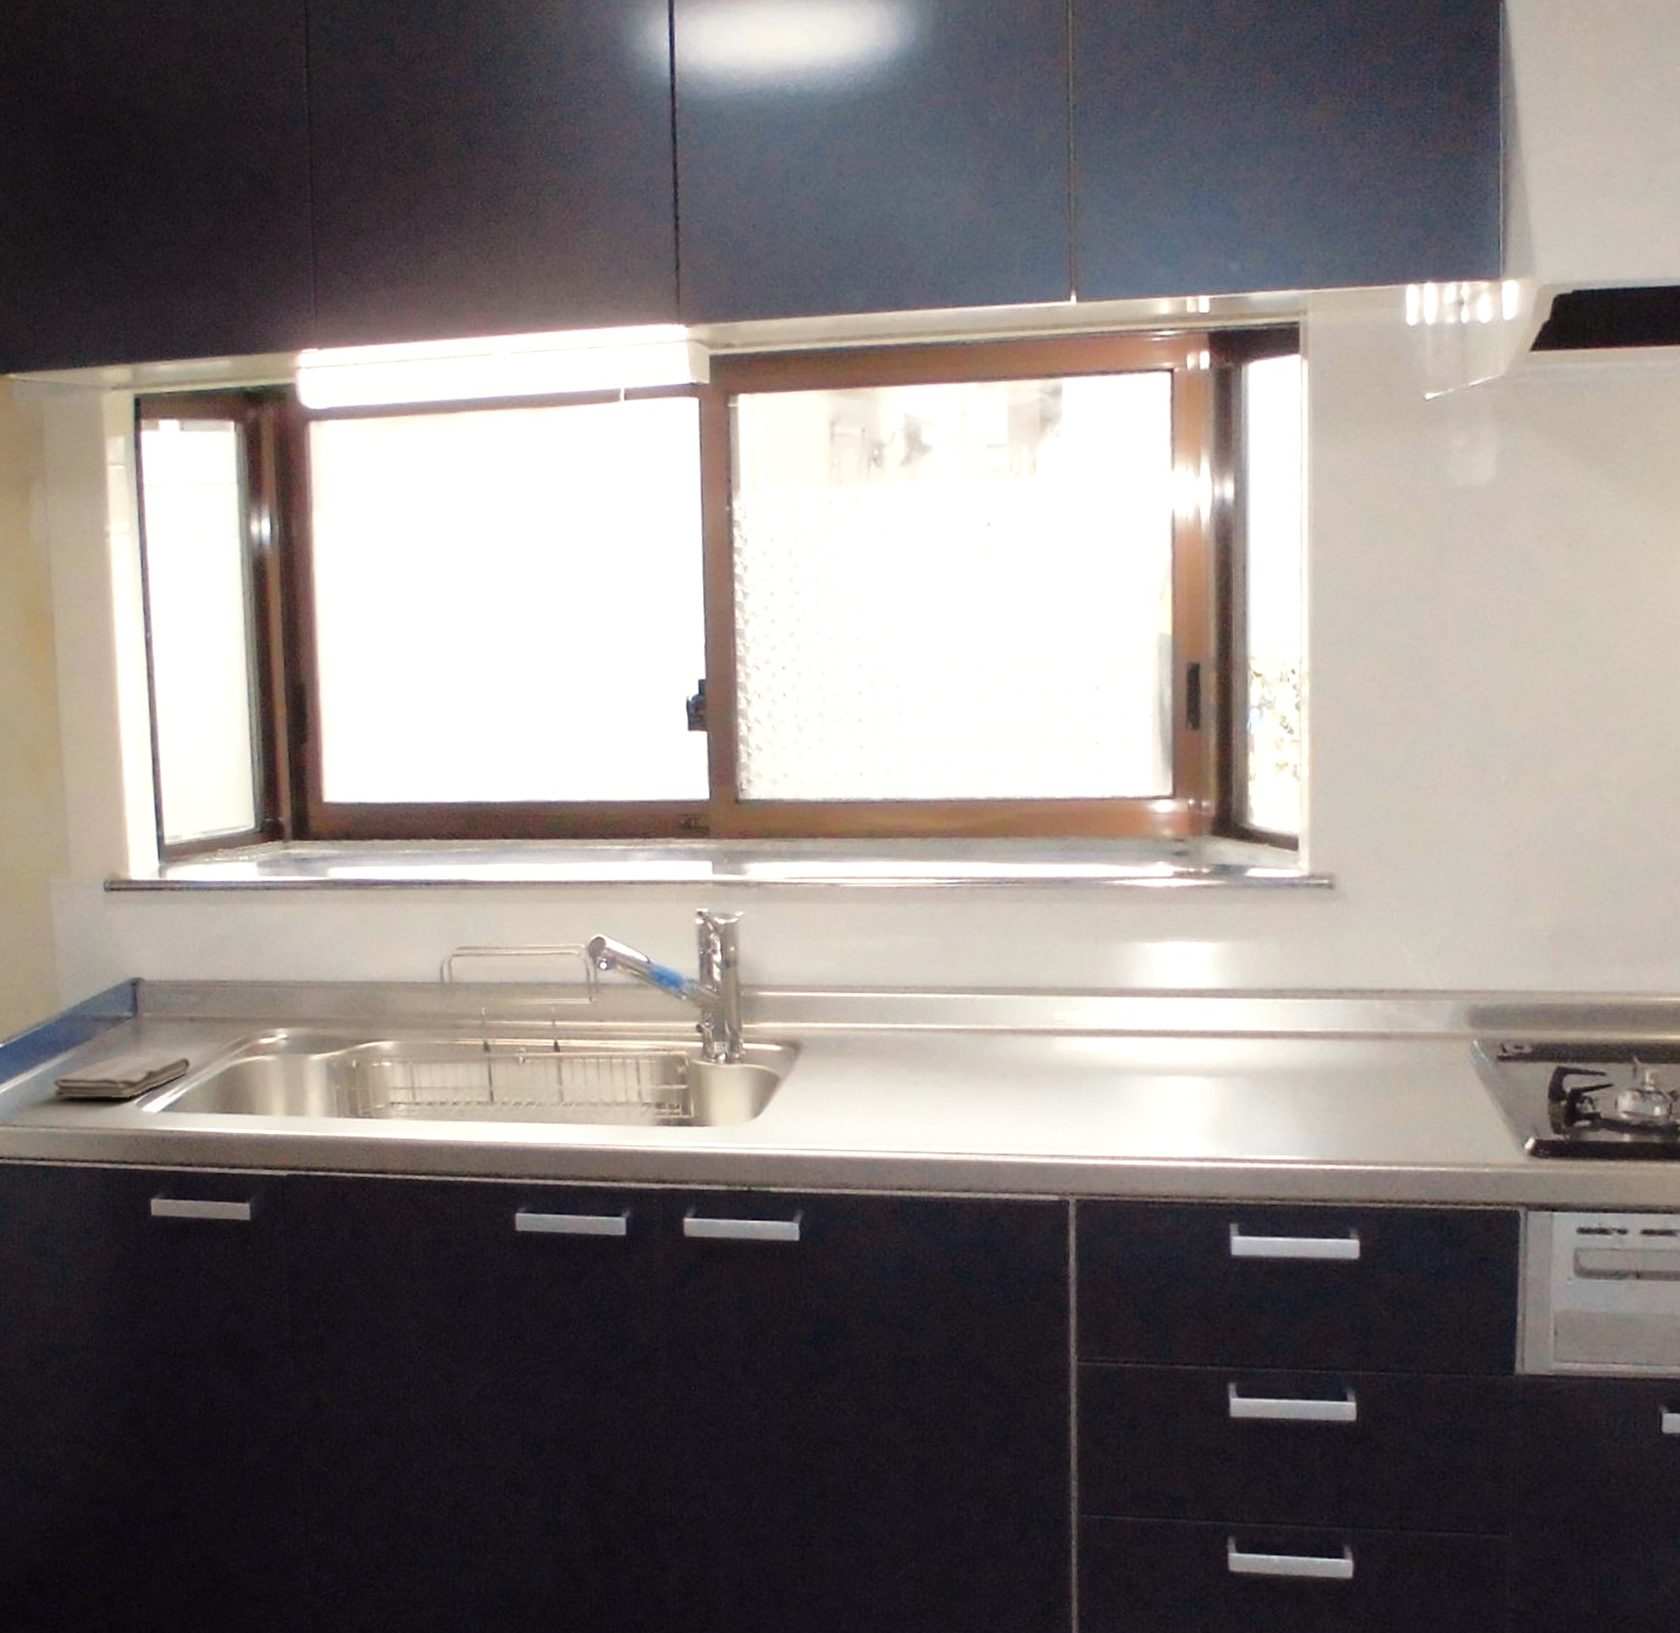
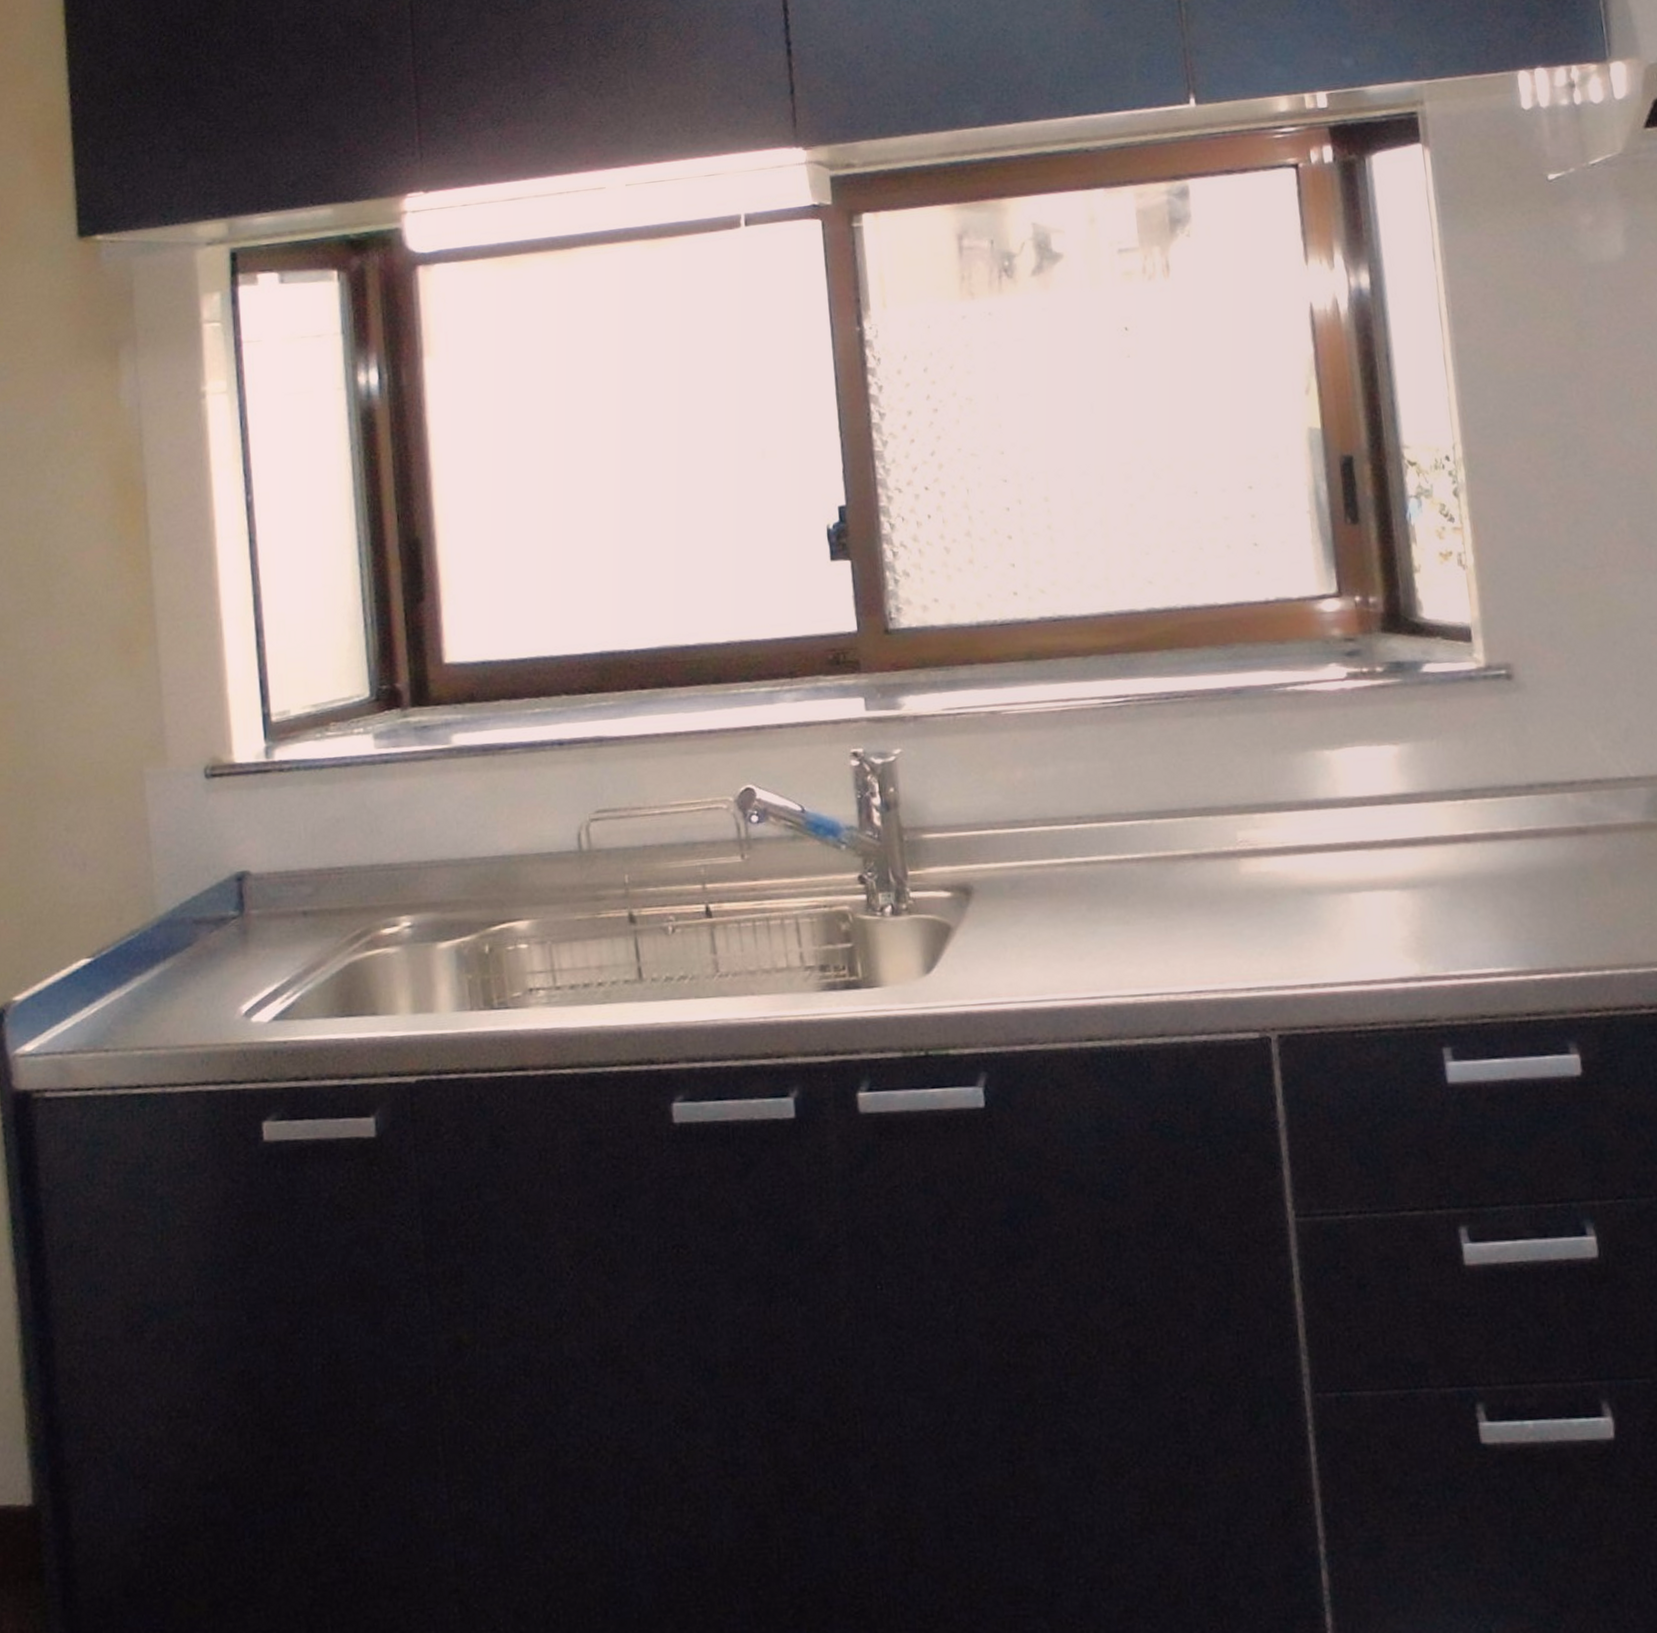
washcloth: present [54,1055,191,1099] -> none [151,956,305,1014]

